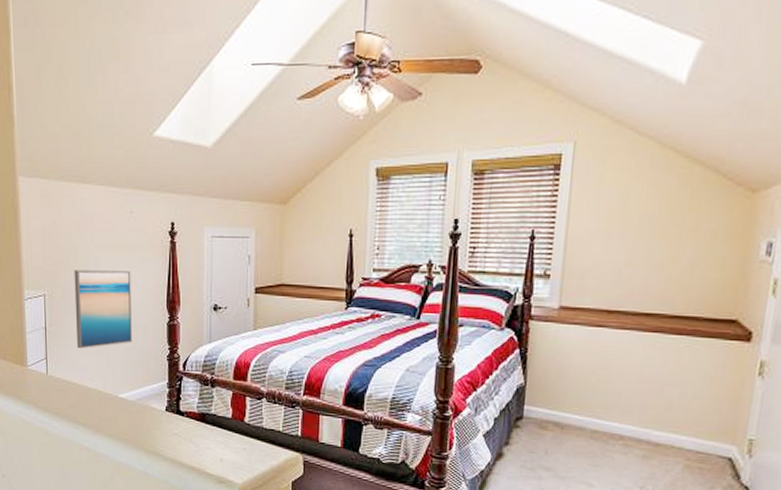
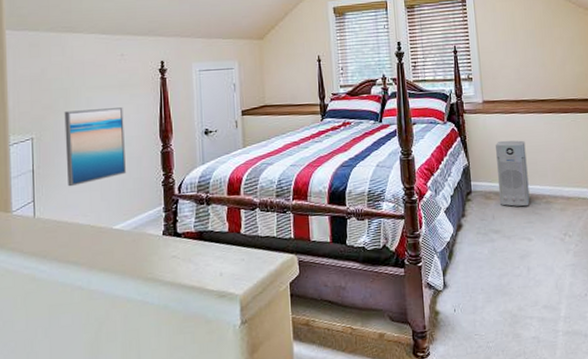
air purifier: none [558,360,610,446] -> present [496,140,530,207]

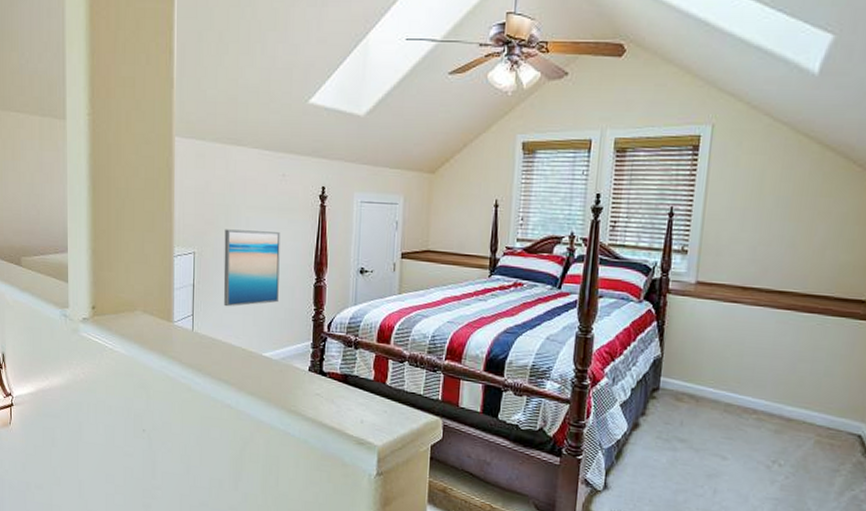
air purifier: present [496,140,530,207] -> none [693,334,744,419]

